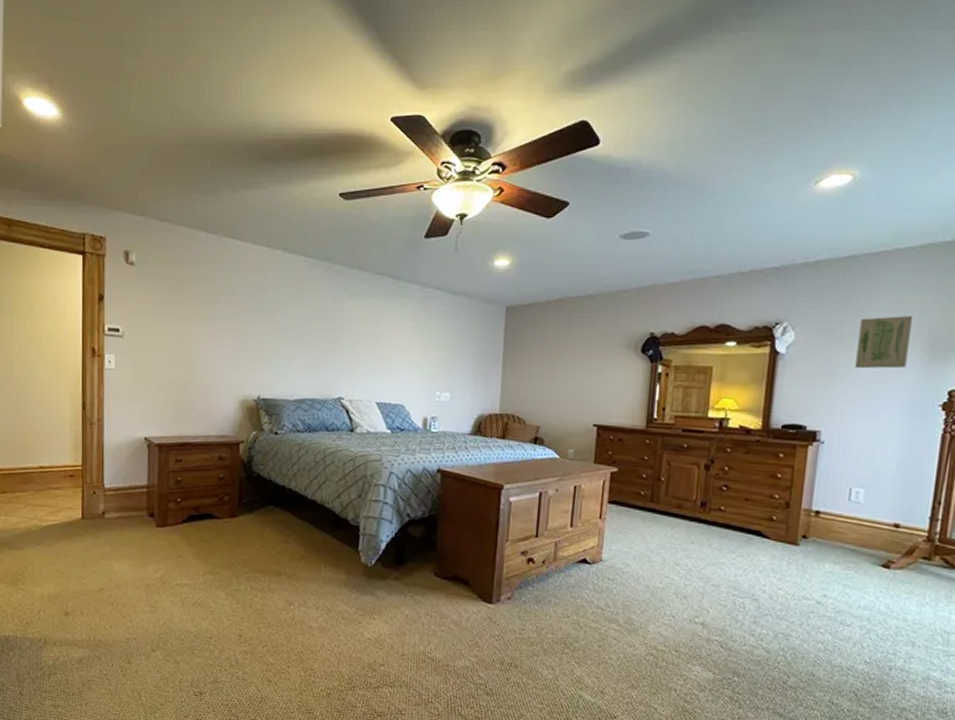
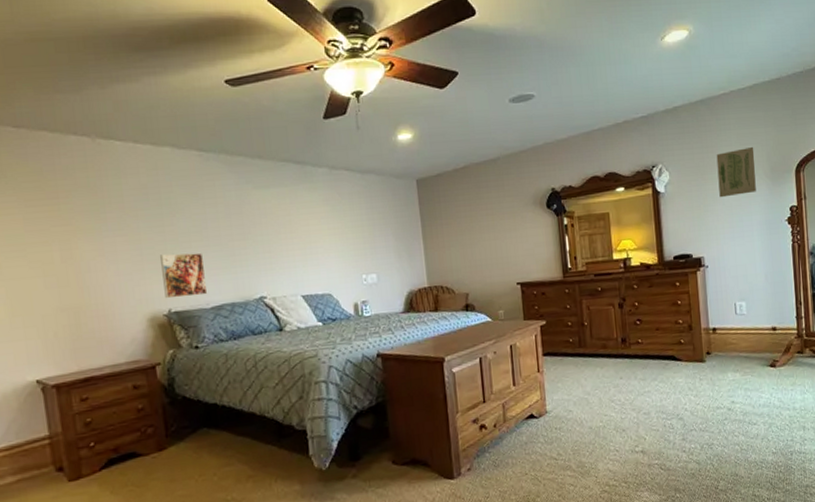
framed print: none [257,346,295,388] -> present [160,252,208,299]

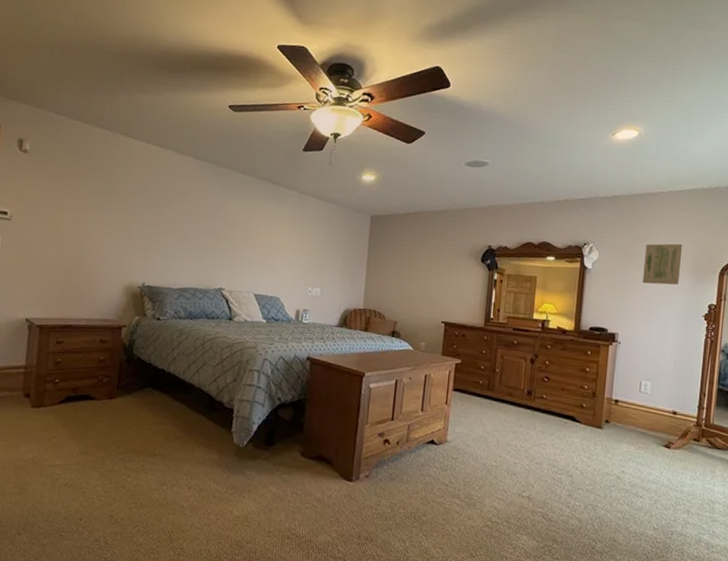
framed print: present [160,252,208,299] -> none [142,237,180,277]

